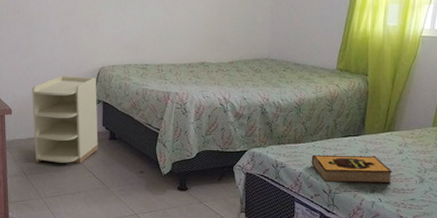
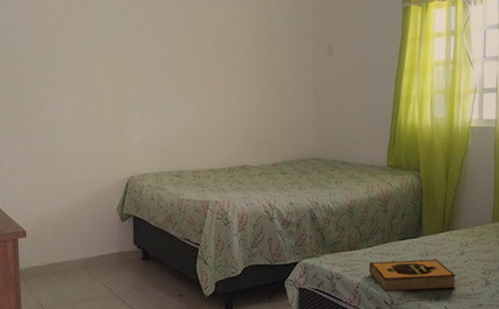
nightstand: present [32,75,98,164] -> none [50,188,130,294]

